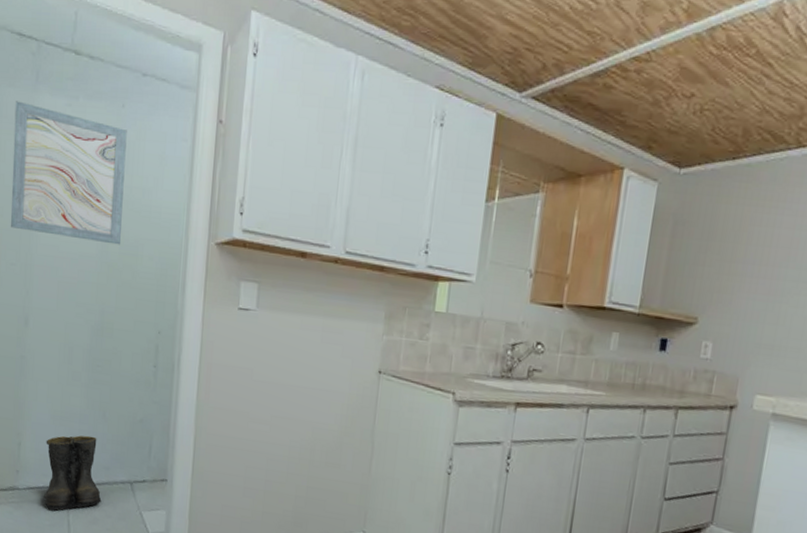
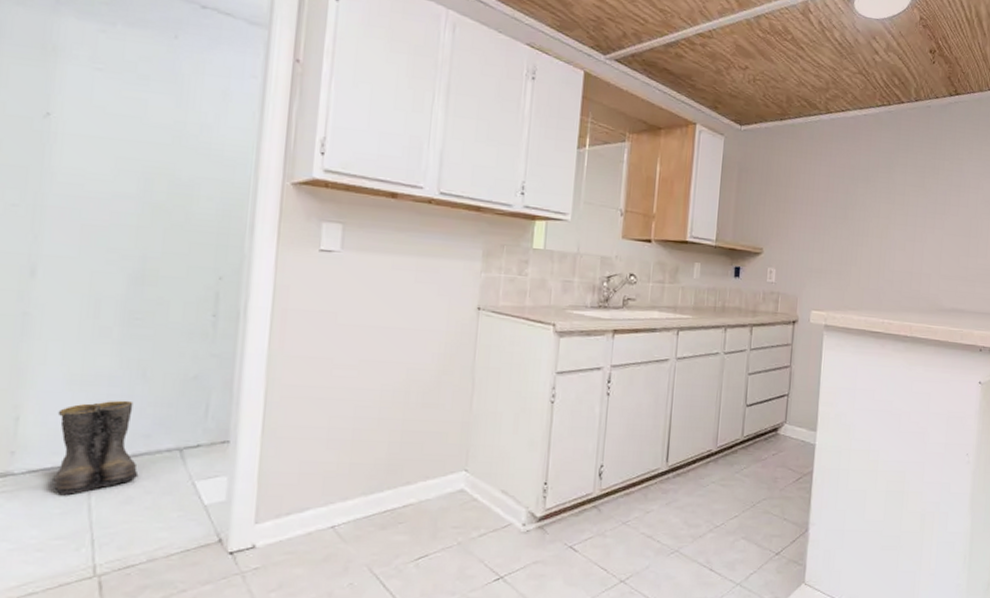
wall art: present [10,101,127,245] -> none [13,21,181,184]

